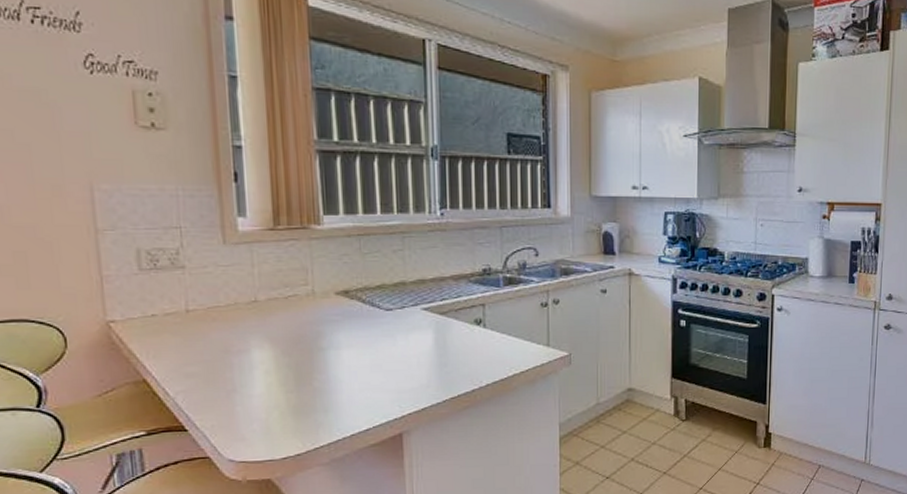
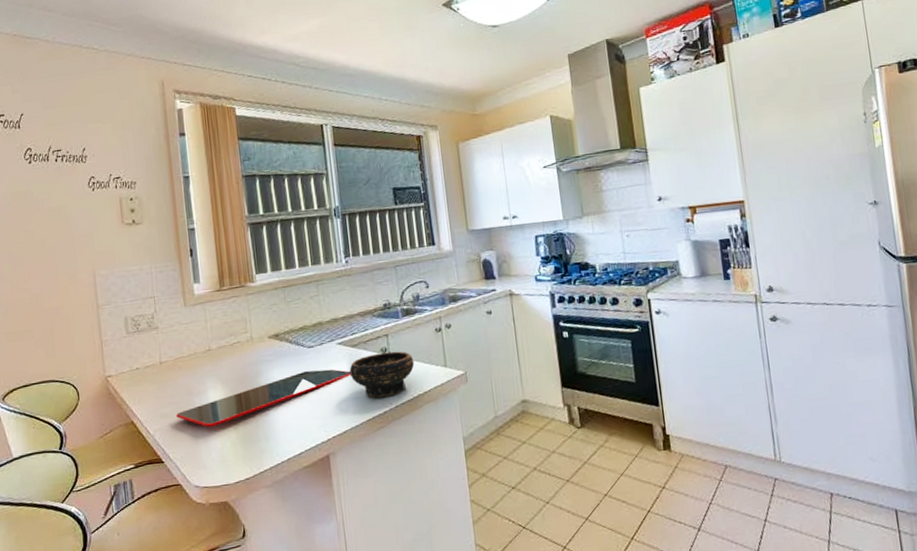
cutting board: none [207,336,436,393] -> present [176,369,351,428]
bowl: none [434,324,513,375] -> present [349,351,415,398]

